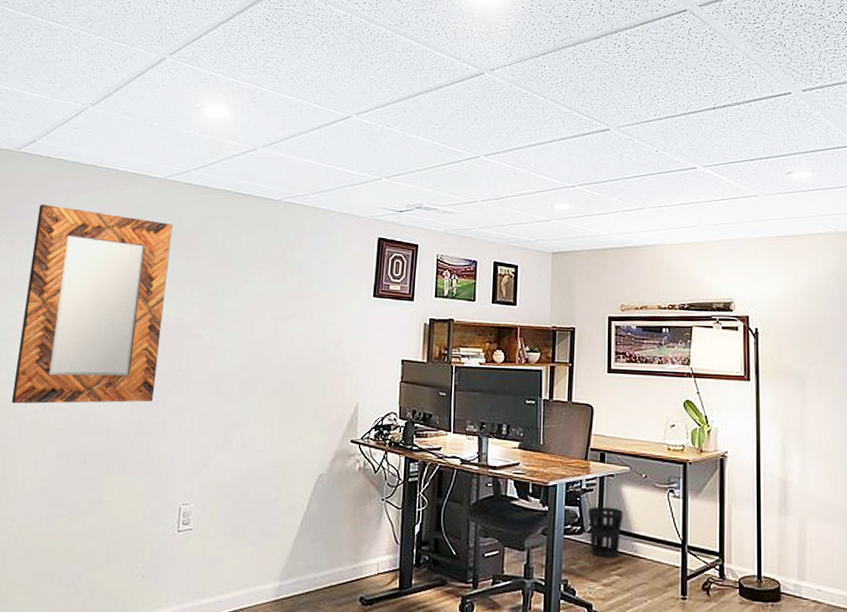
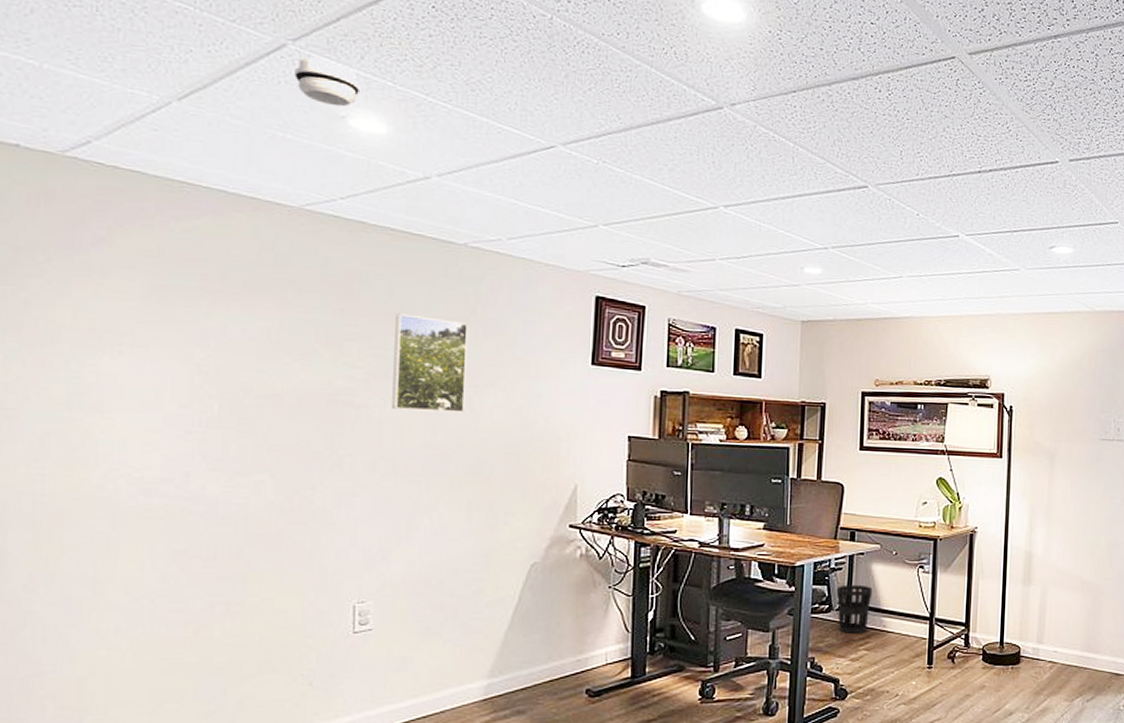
home mirror: present [11,204,173,404] -> none [94,230,316,490]
smoke detector: none [169,66,213,100] -> present [294,57,361,107]
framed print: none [219,258,279,340] -> present [392,313,468,413]

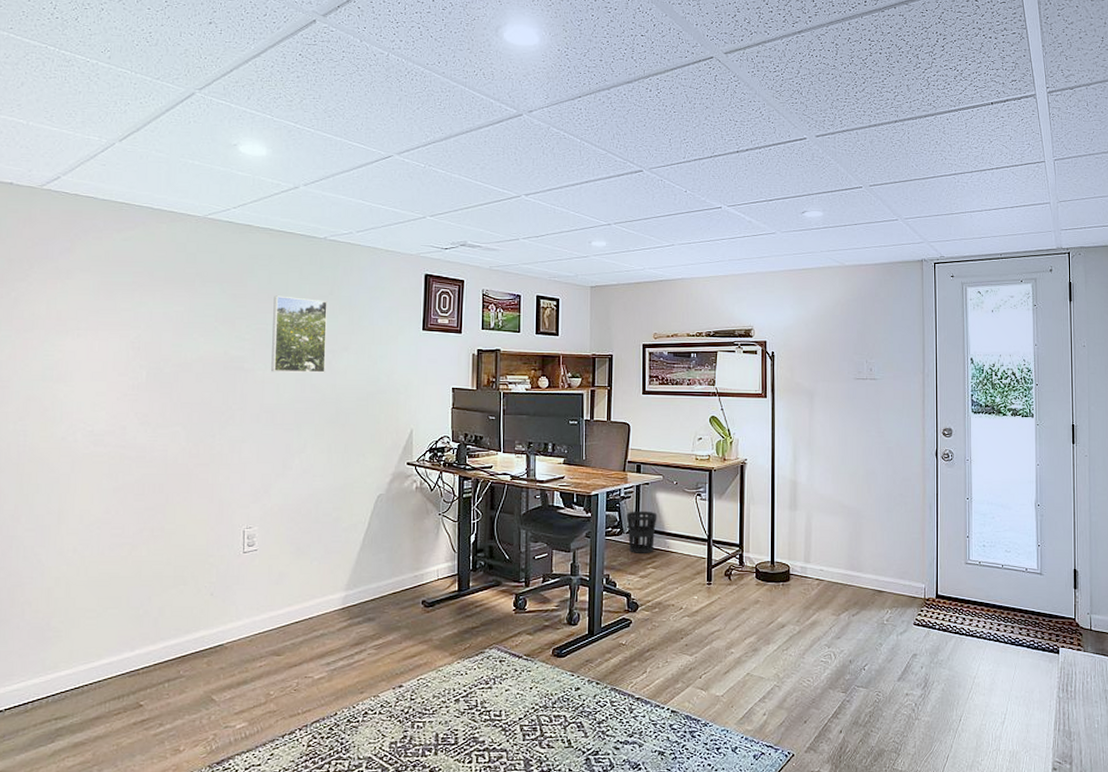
smoke detector: present [294,57,361,107] -> none [200,101,248,137]

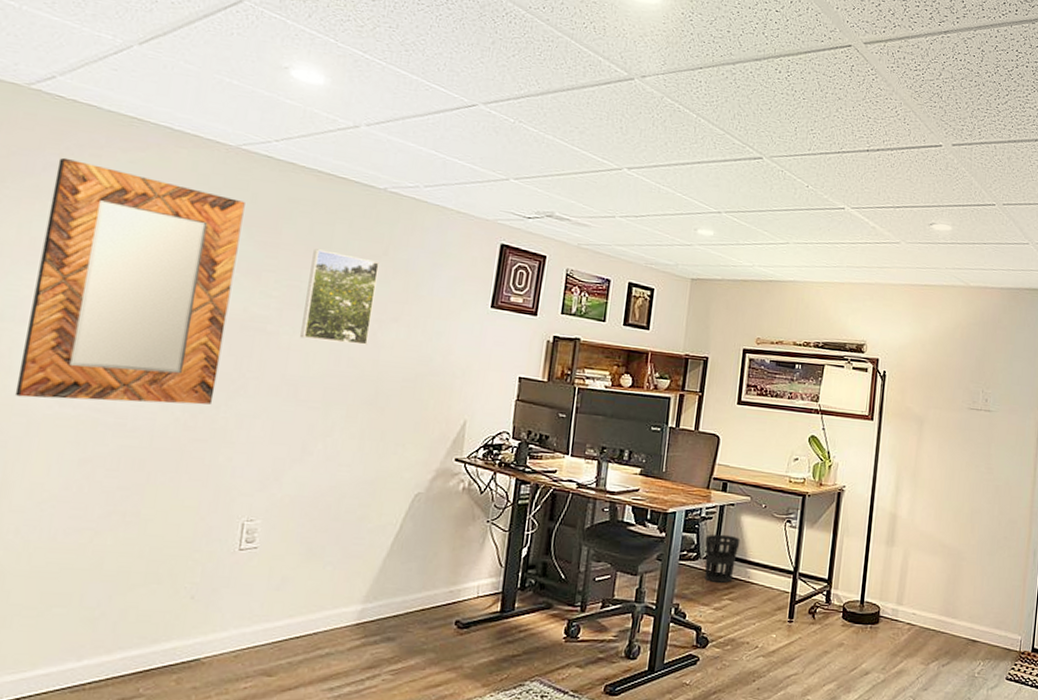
home mirror: none [60,242,216,441] -> present [14,157,245,405]

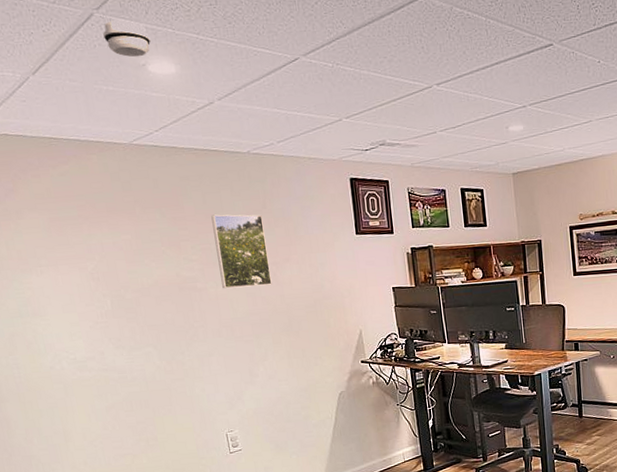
home mirror: present [14,157,245,405] -> none [13,182,178,370]
smoke detector: none [246,13,306,59] -> present [103,20,151,58]
wastebasket: present [704,534,740,583] -> none [569,385,598,424]

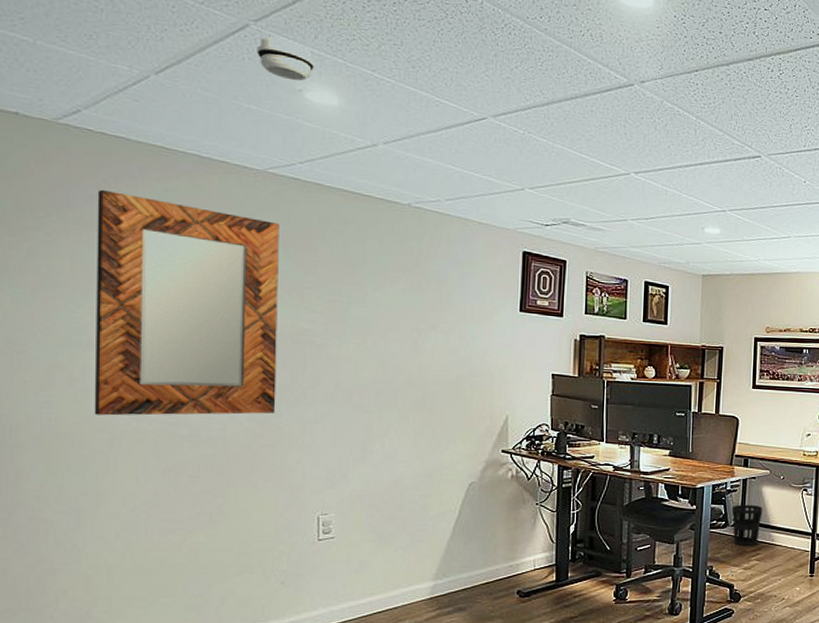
home mirror: none [13,182,178,370] -> present [94,189,279,416]
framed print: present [211,214,272,289] -> none [348,265,412,352]
wastebasket: none [569,385,598,424] -> present [731,504,763,546]

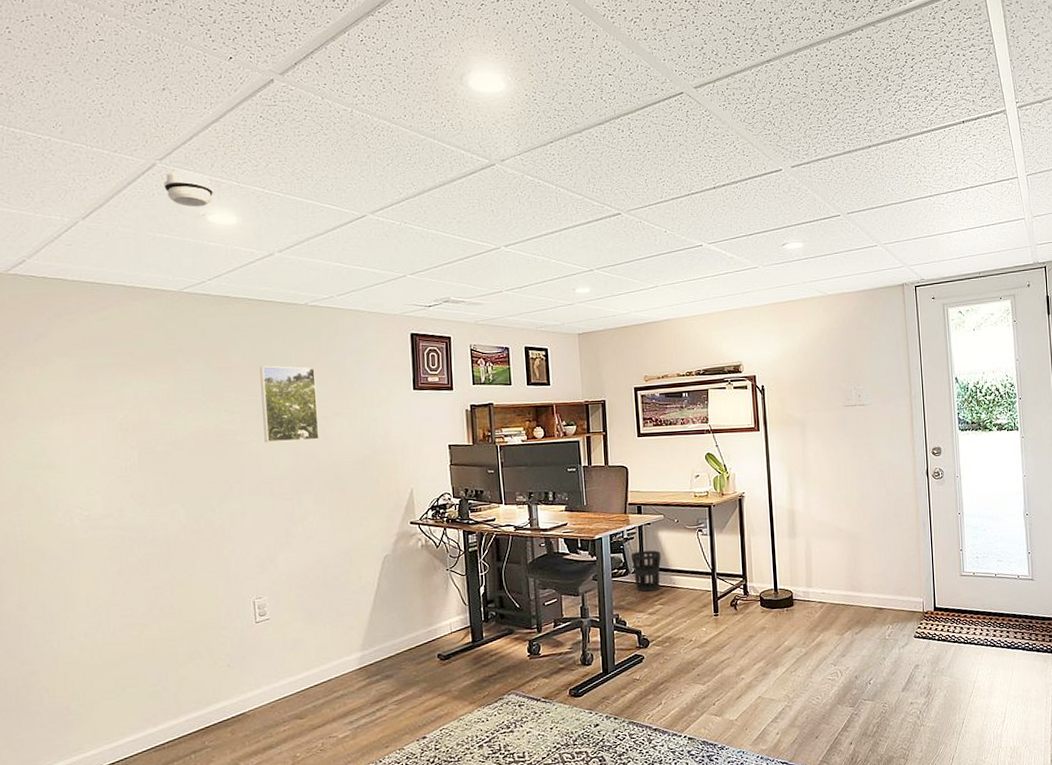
home mirror: present [94,189,279,416] -> none [44,327,209,528]
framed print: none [348,265,412,352] -> present [260,365,319,443]

